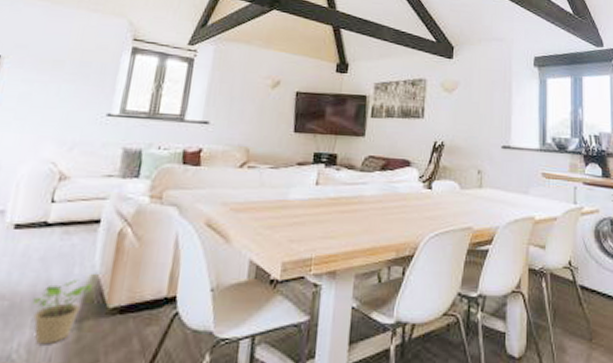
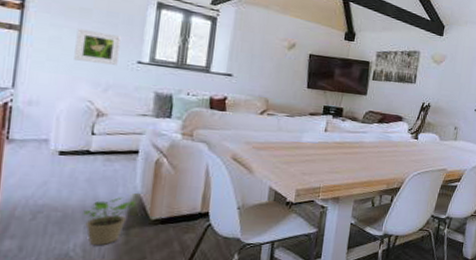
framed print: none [41,82,93,120] -> present [74,28,122,65]

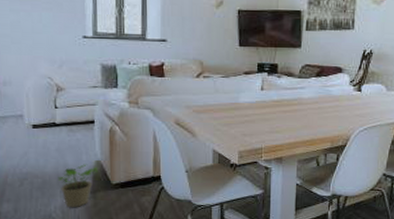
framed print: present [74,28,122,65] -> none [31,11,68,42]

